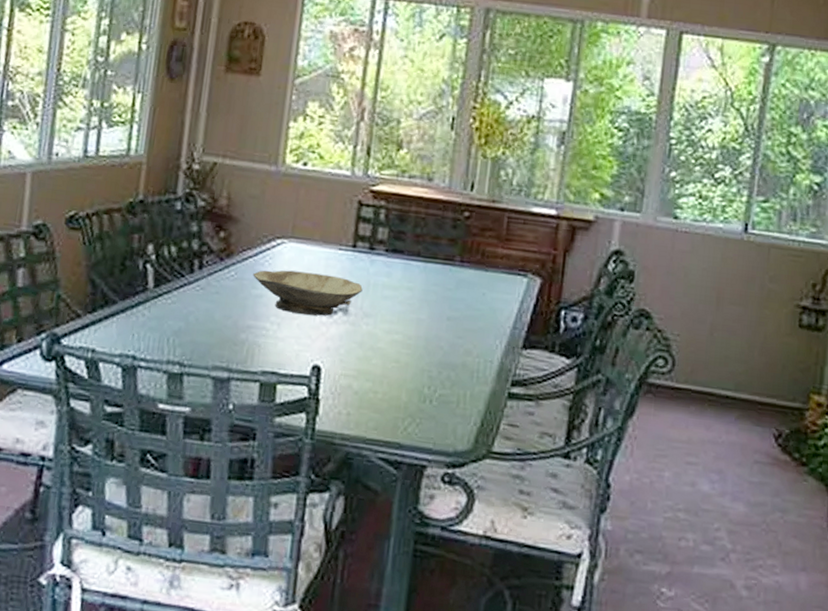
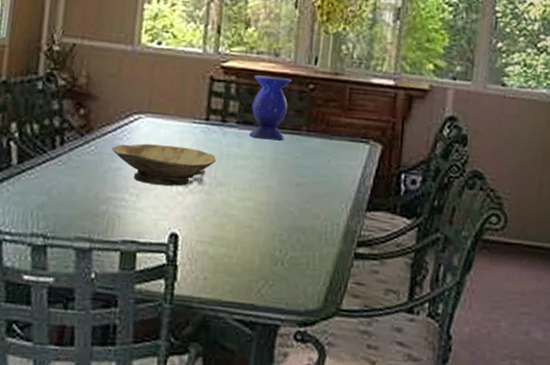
vase: none [398,200,445,271] -> present [249,75,292,141]

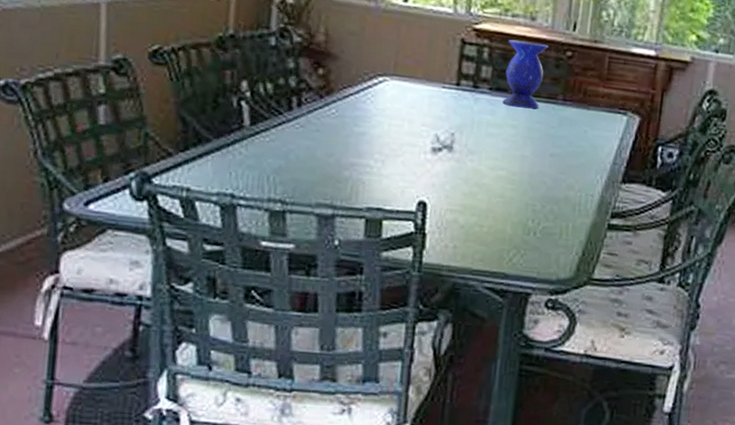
bowl: present [112,143,216,186] -> none [355,107,467,153]

